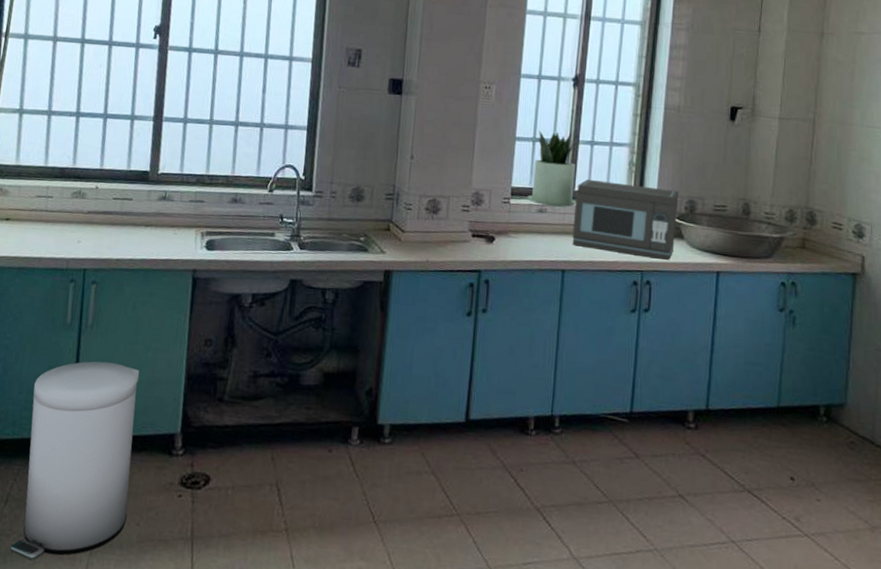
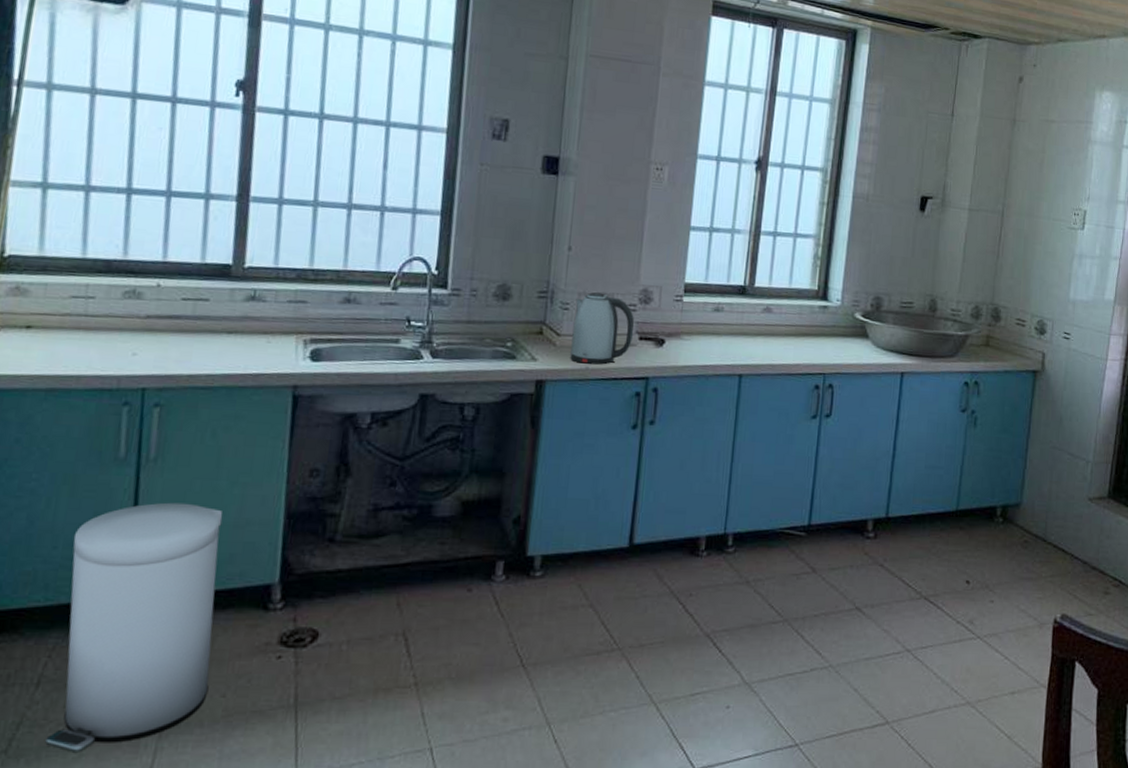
kettle: none [413,195,468,259] -> present [570,292,635,366]
planter: present [527,130,577,207] -> none [702,219,759,305]
microwave: present [572,179,679,261] -> none [751,273,866,362]

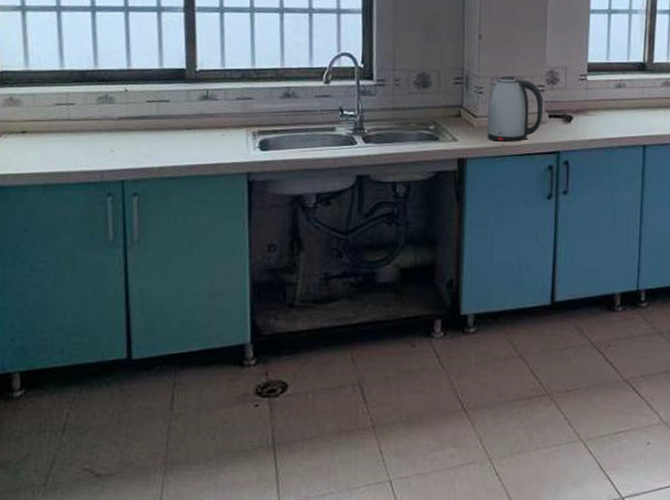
pedal bin: present [45,502,223,753] -> none [75,277,201,485]

